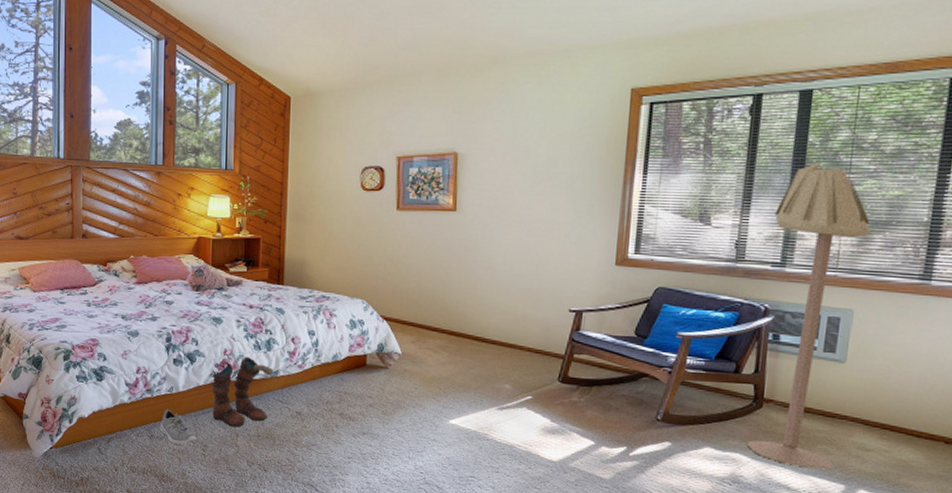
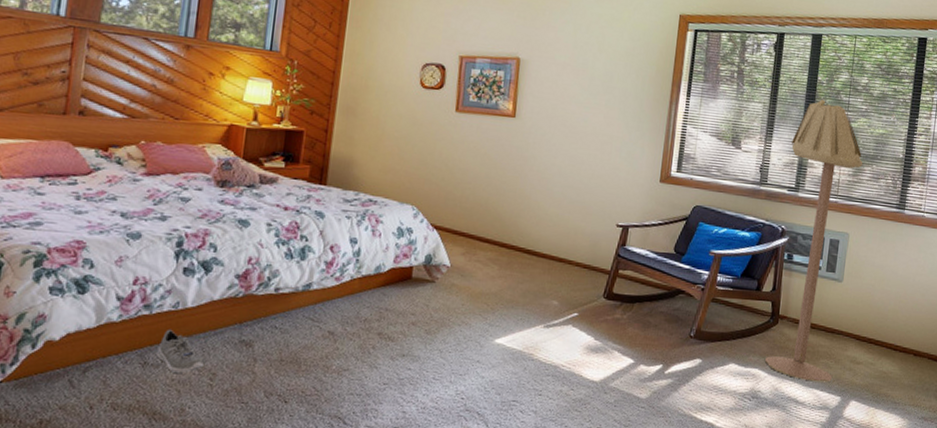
boots: present [210,356,274,427] -> none [226,266,307,351]

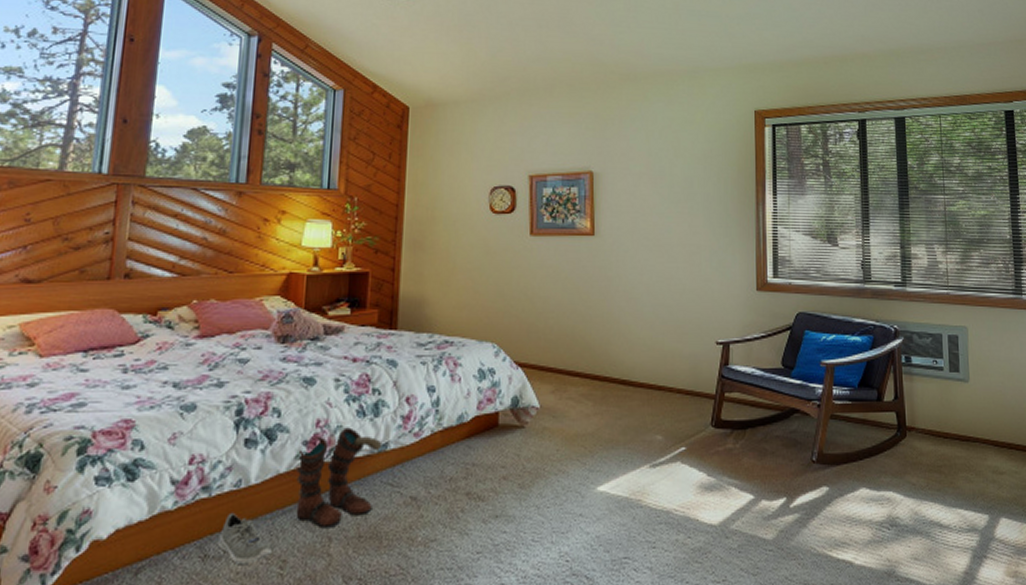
boots: none [226,266,307,351] -> present [296,427,383,529]
floor lamp: present [764,100,863,382] -> none [891,185,975,500]

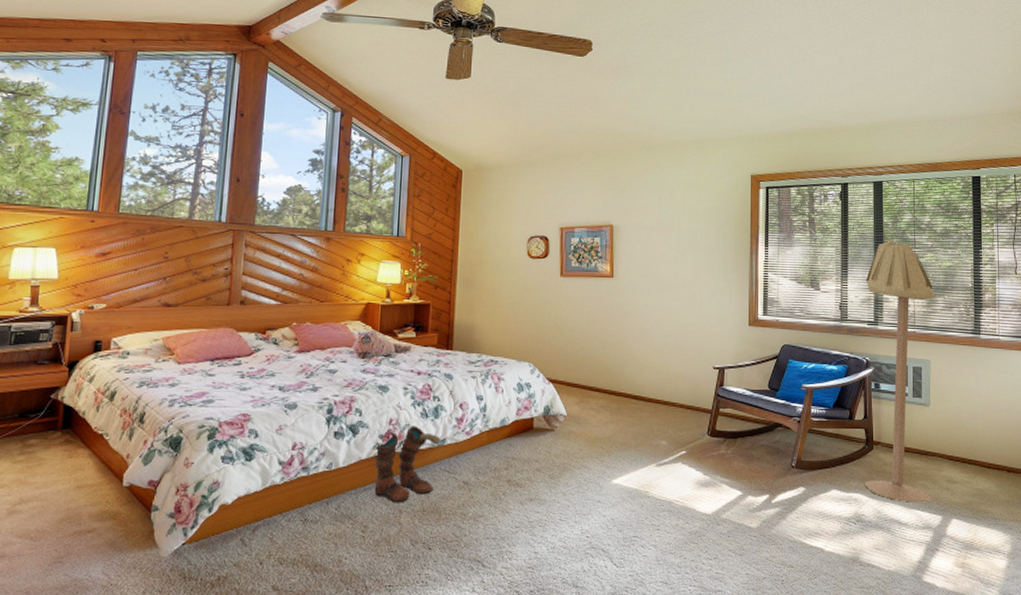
sneaker: present [218,512,272,564] -> none [315,487,356,527]
floor lamp: none [891,185,975,500] -> present [864,240,936,503]

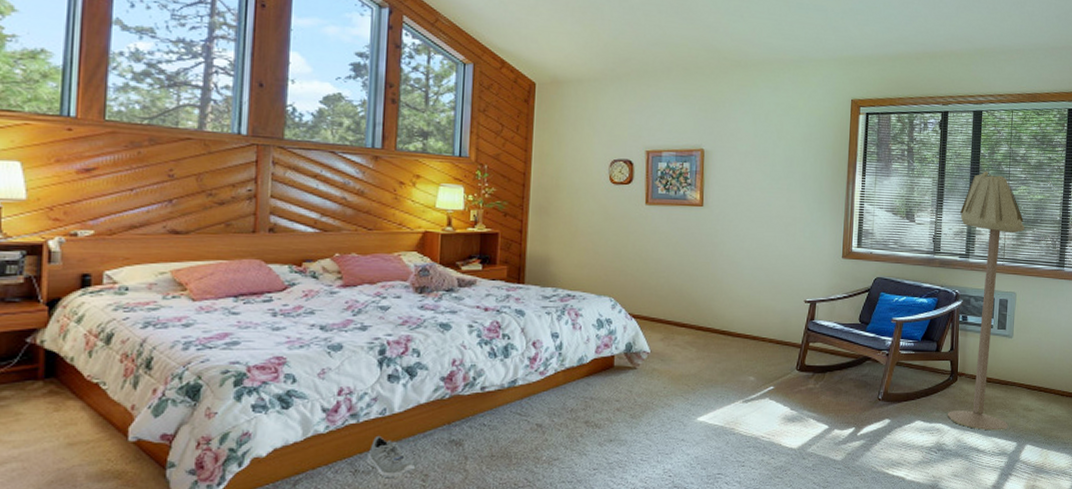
sneaker: none [315,487,356,527] -> present [367,435,415,477]
boots: present [374,425,441,503] -> none [434,366,512,449]

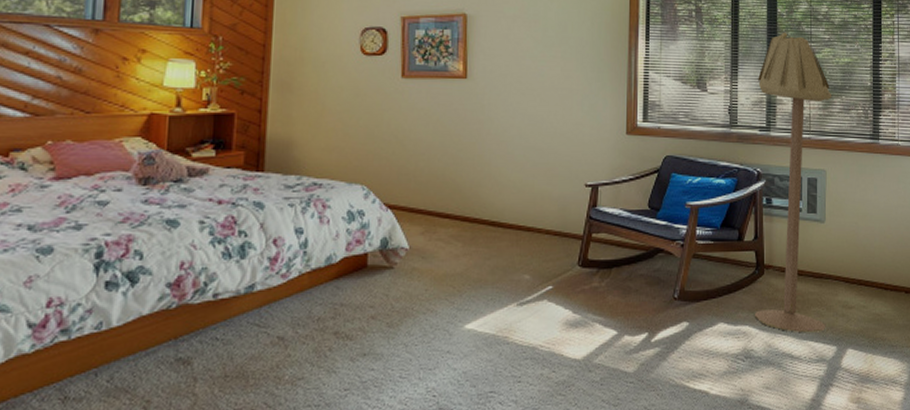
sneaker: present [367,435,415,477] -> none [79,354,135,405]

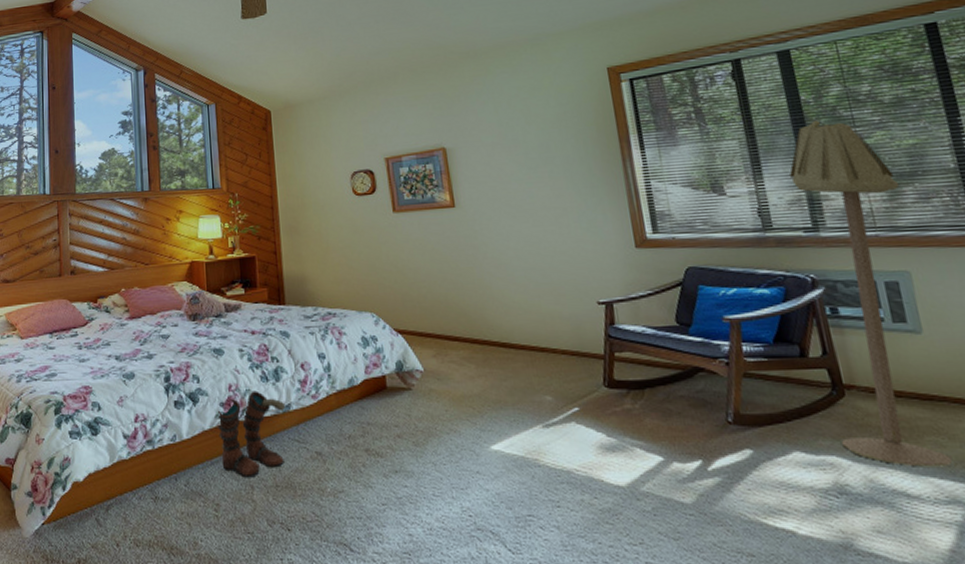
boots: none [159,269,249,369] -> present [216,391,286,478]

